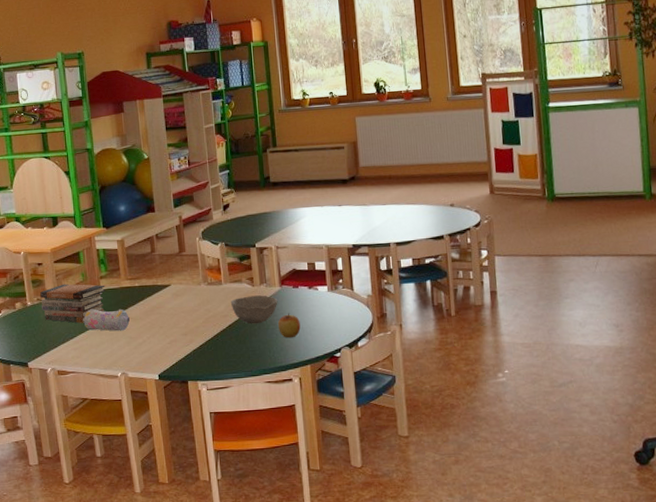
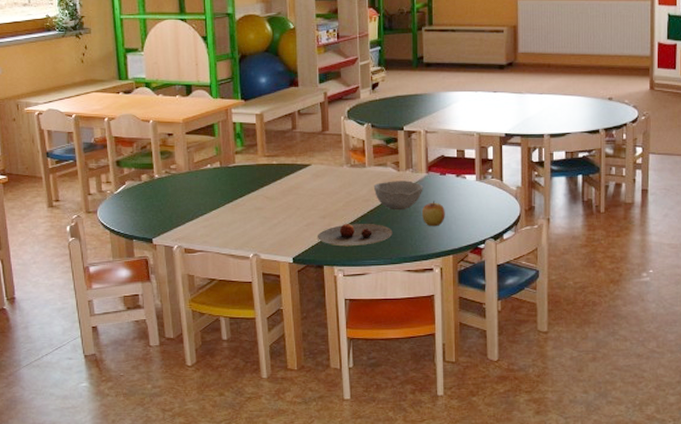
book stack: present [40,283,106,323] -> none [169,157,241,200]
pencil case: present [83,308,130,331] -> none [215,186,265,210]
plate: none [181,338,252,362] -> present [318,224,393,247]

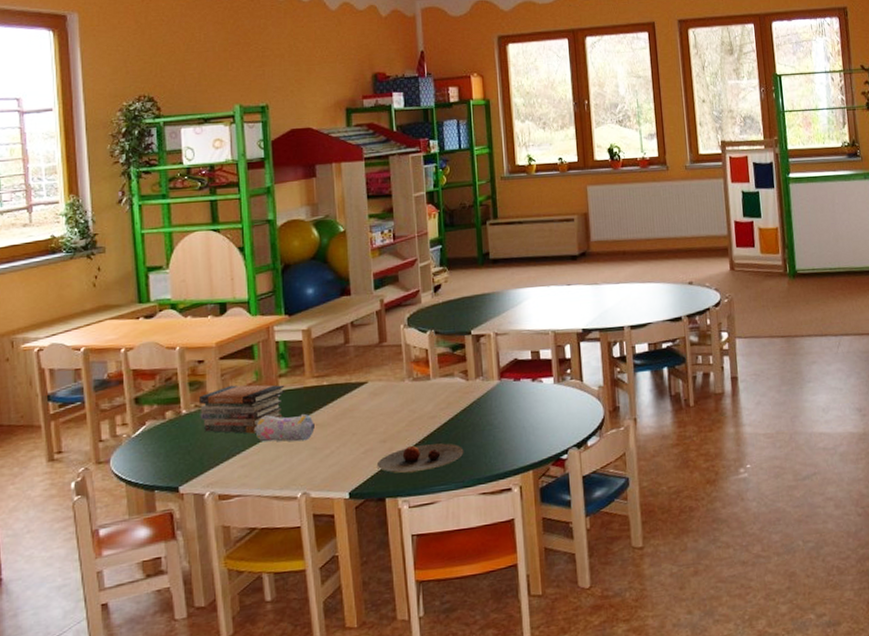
book stack: none [169,157,241,200] -> present [199,385,285,434]
pencil case: none [215,186,265,210] -> present [255,413,315,442]
bowl: present [373,181,423,211] -> none [440,390,496,426]
apple: present [421,201,445,227] -> none [495,410,522,441]

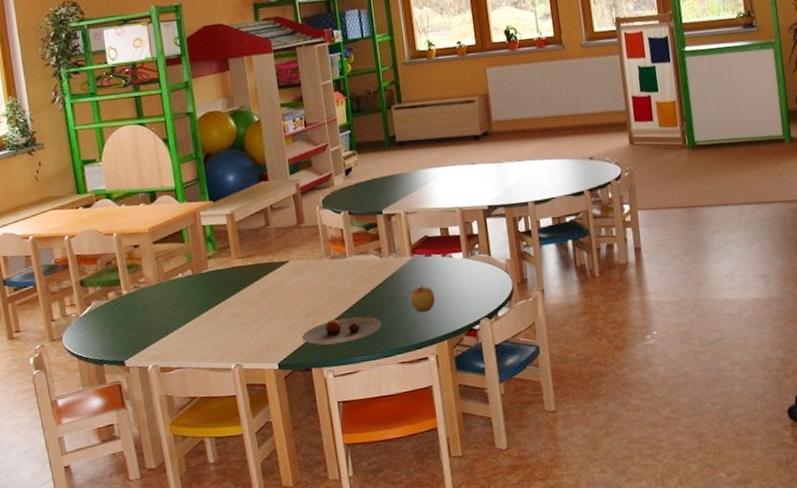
book stack: present [199,385,285,434] -> none [137,265,214,312]
pencil case: present [255,413,315,442] -> none [189,291,243,319]
apple: none [495,410,522,441] -> present [410,284,435,313]

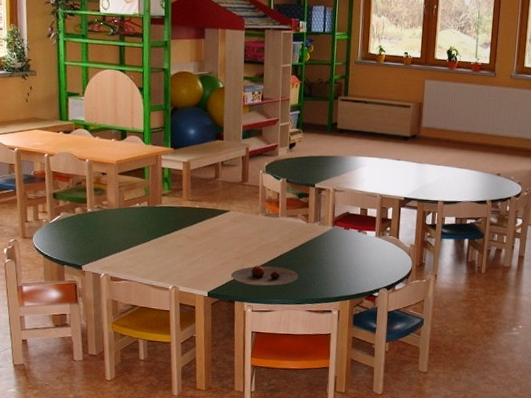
apple: present [410,284,435,313] -> none [325,251,346,274]

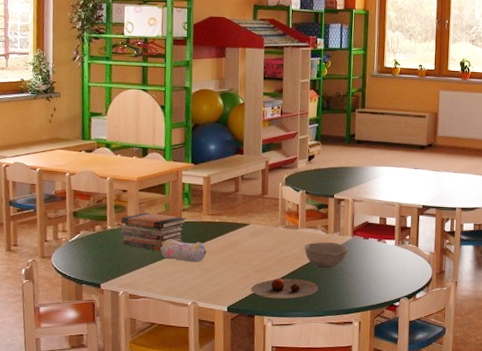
book stack: none [101,196,167,236] -> present [120,212,187,252]
pencil case: none [141,223,186,248] -> present [161,239,206,263]
bowl: none [284,231,329,258] -> present [304,242,348,269]

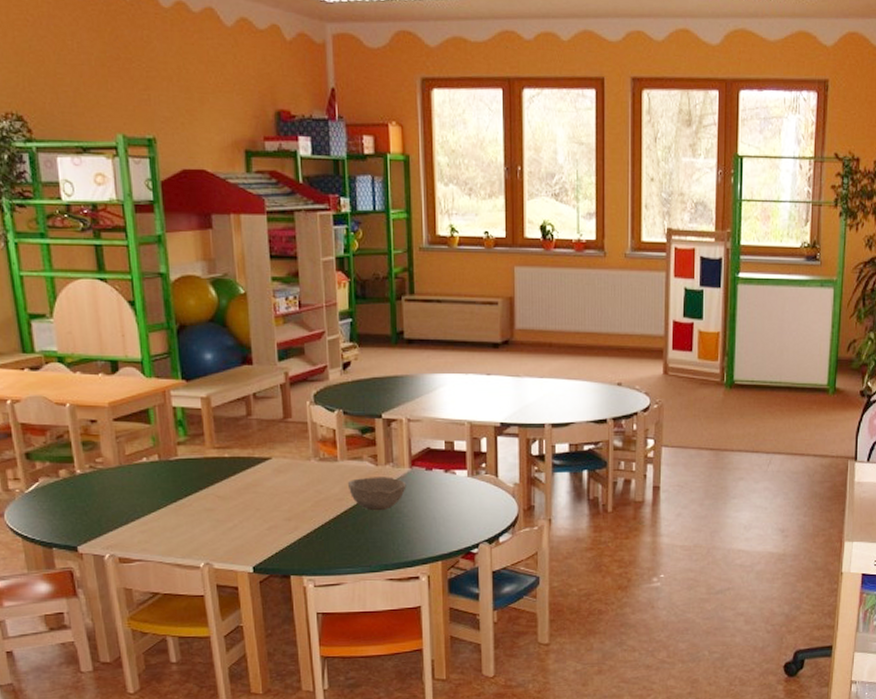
book stack: present [120,212,187,252] -> none [94,449,185,500]
pencil case: present [161,239,206,263] -> none [154,483,216,512]
plate: present [251,278,319,299] -> none [282,527,372,553]

